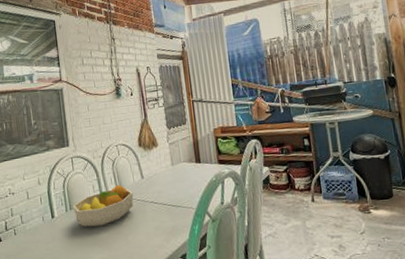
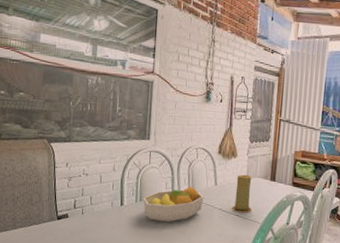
candle: none [162,161,183,202] -> present [232,174,252,213]

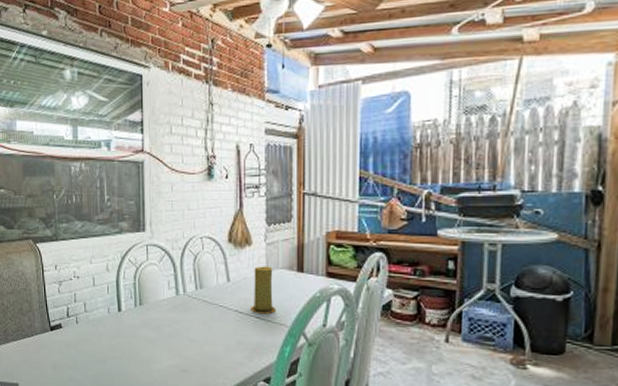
fruit bowl: present [143,187,204,222] -> none [143,285,215,329]

